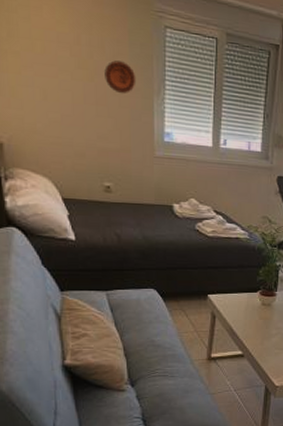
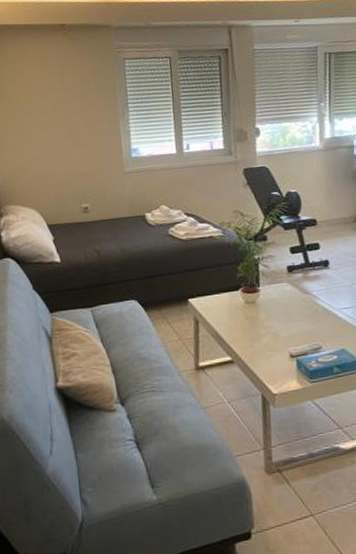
decorative plate: present [104,60,137,94] -> none [76,96,104,124]

